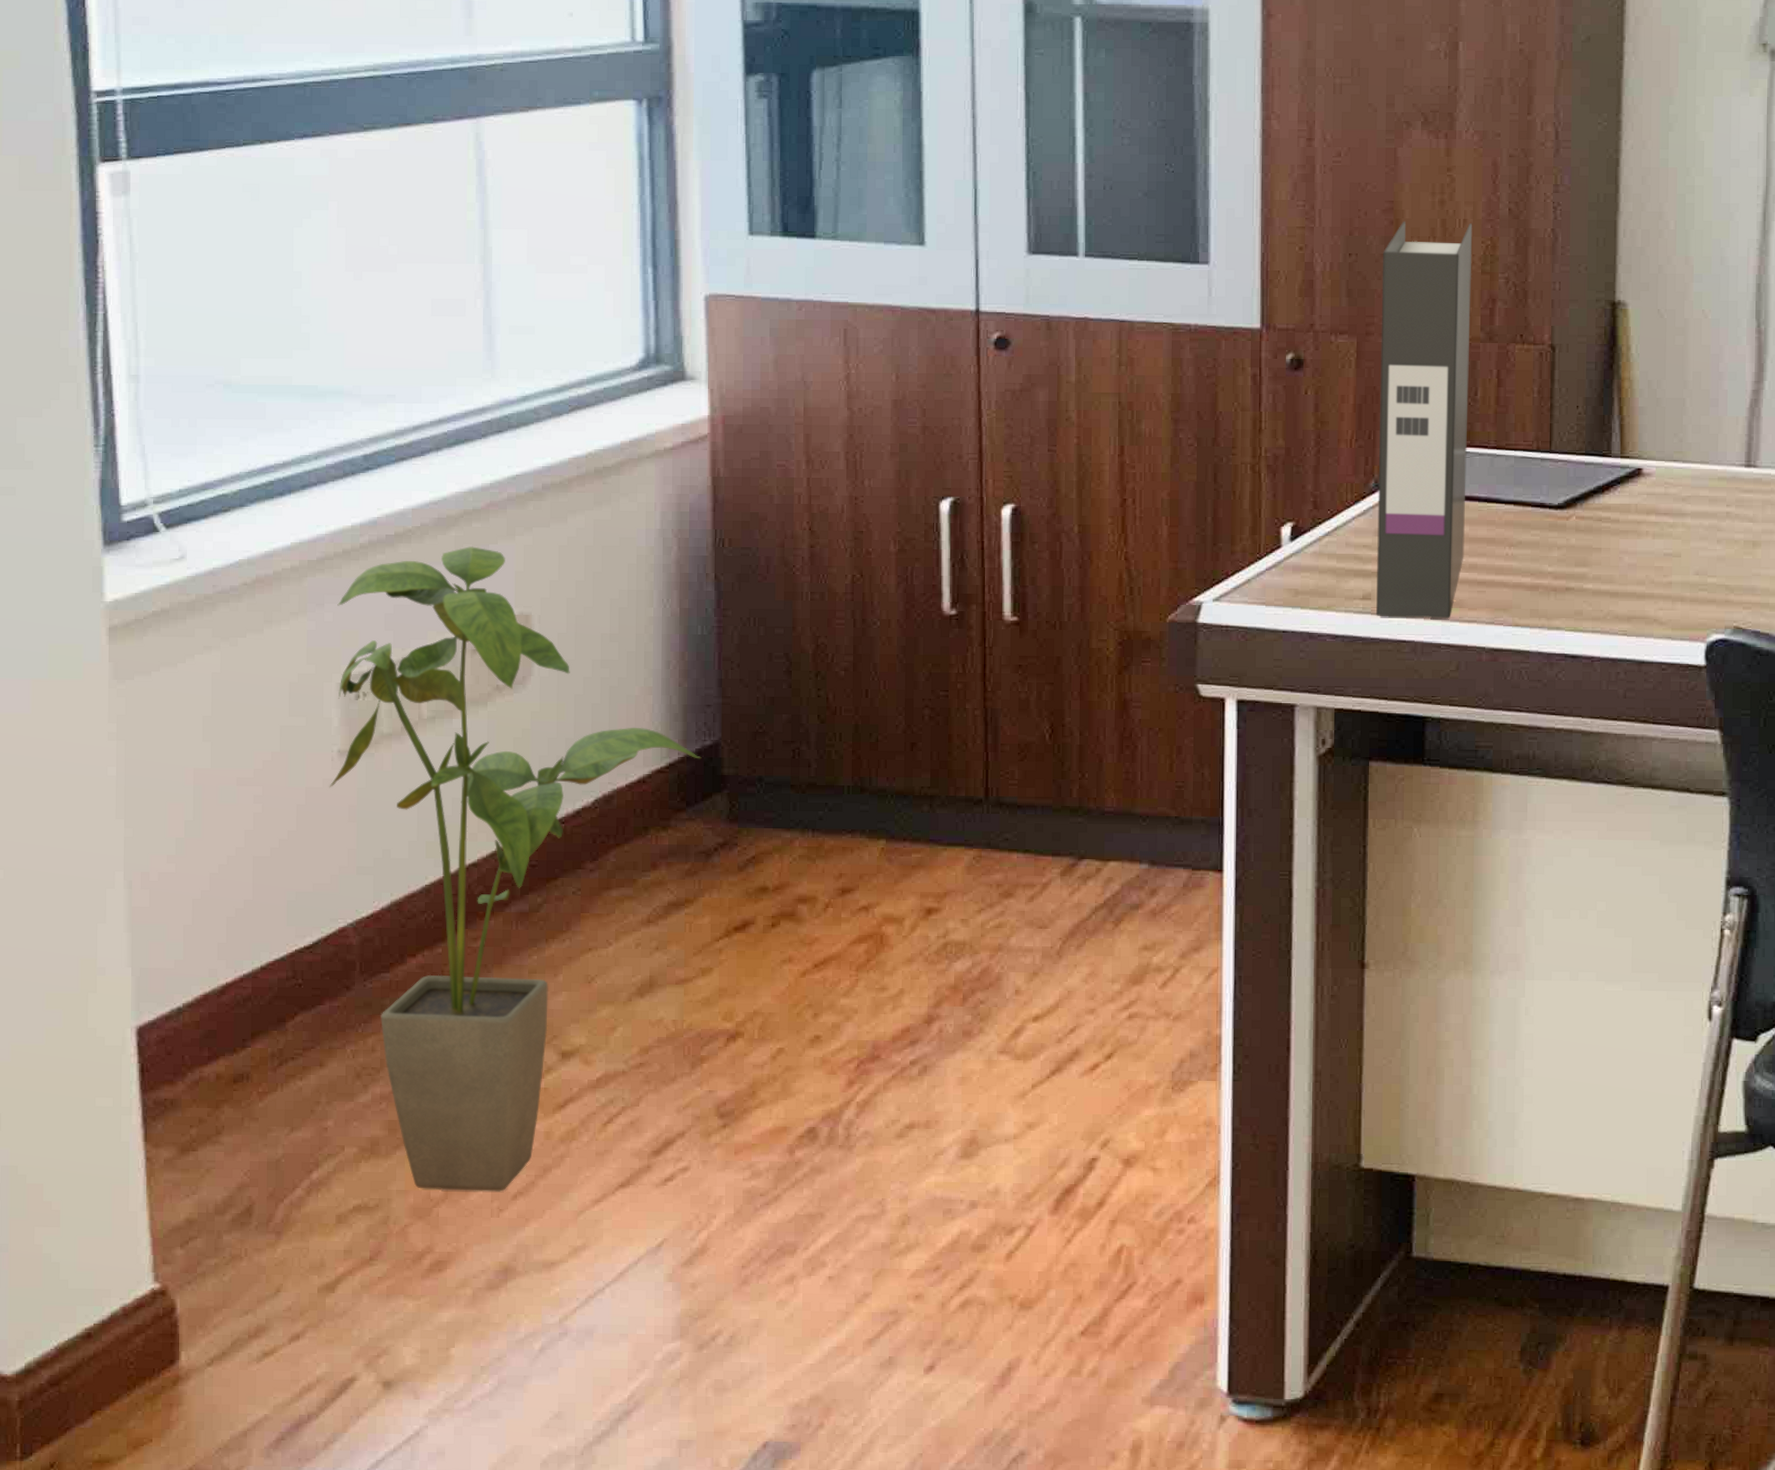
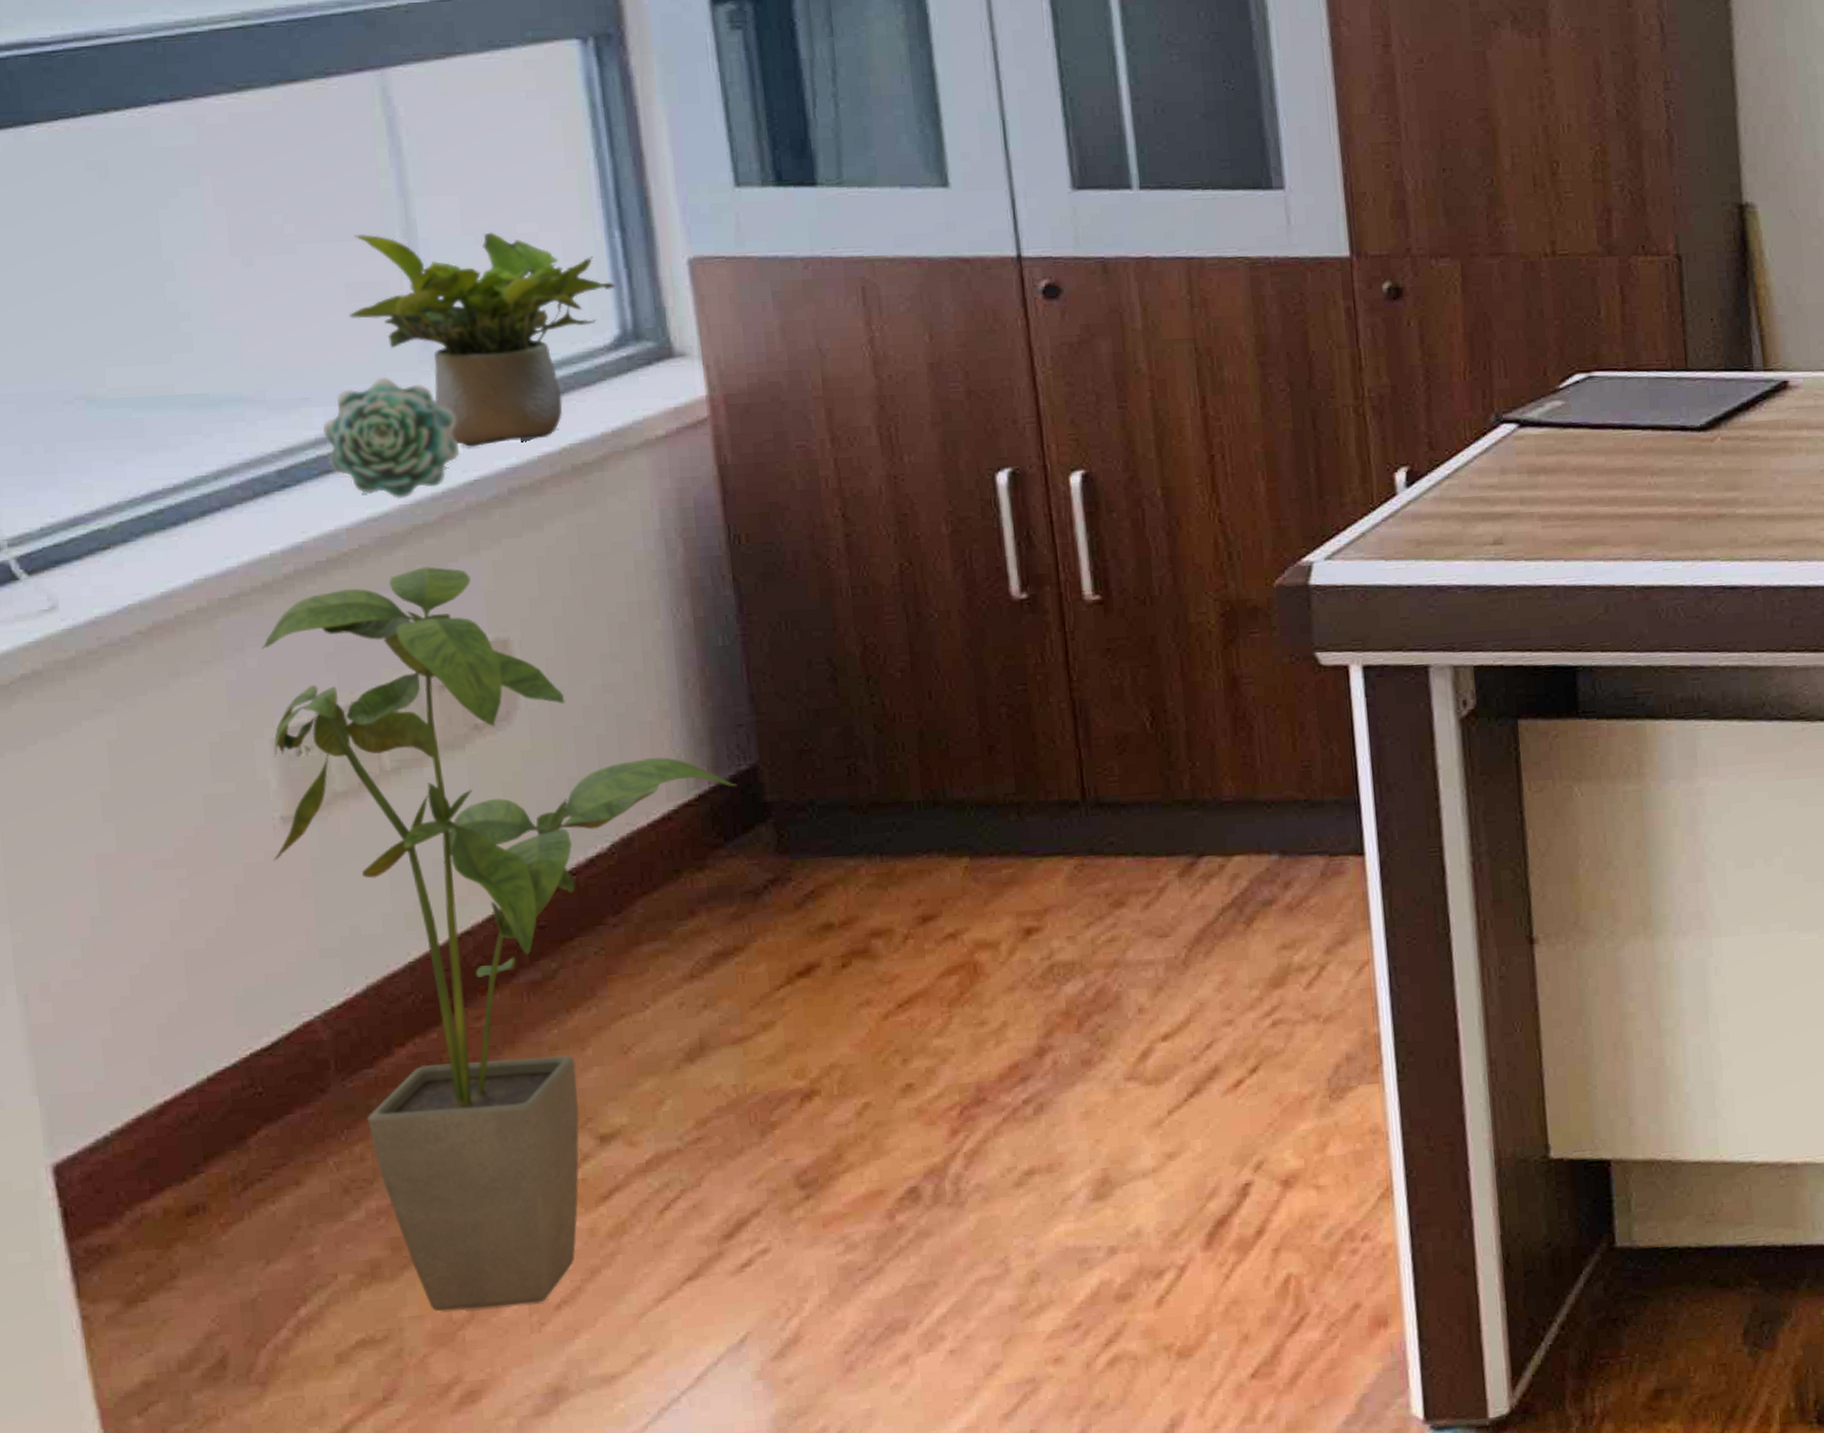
succulent plant: none [402,381,508,487] -> present [322,377,460,500]
potted plant: none [432,258,645,446] -> present [349,232,616,447]
binder: present [1376,221,1473,618] -> none [1481,128,1603,562]

